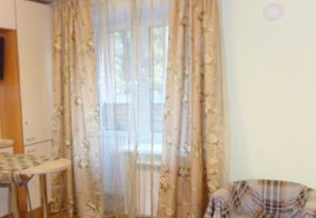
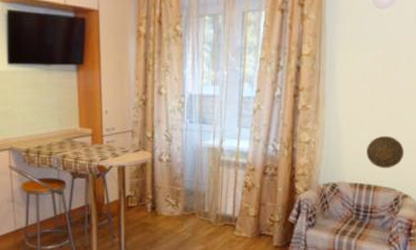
decorative plate: none [270,134,305,165] -> present [366,135,405,169]

